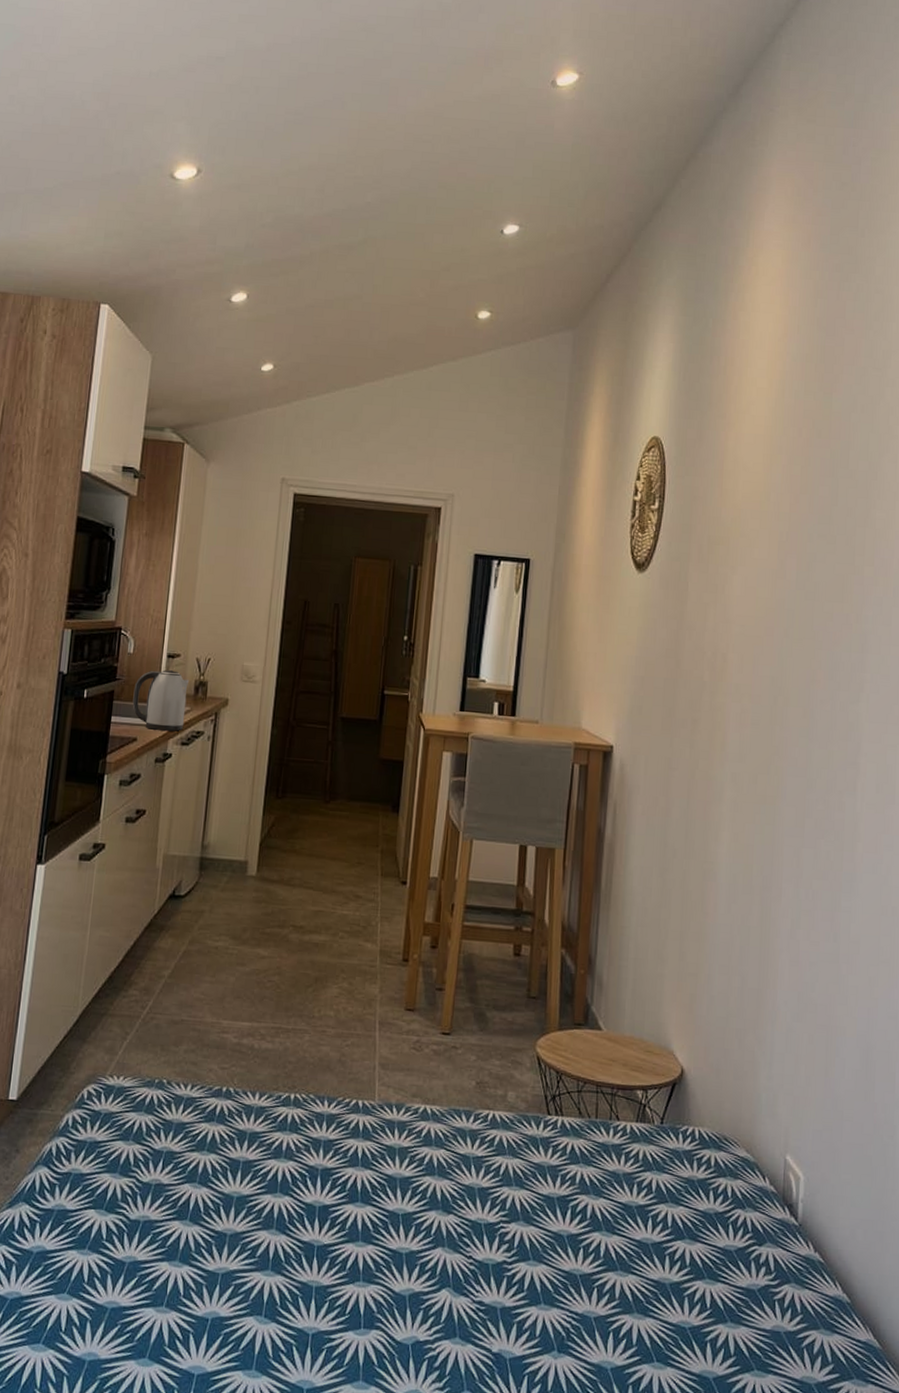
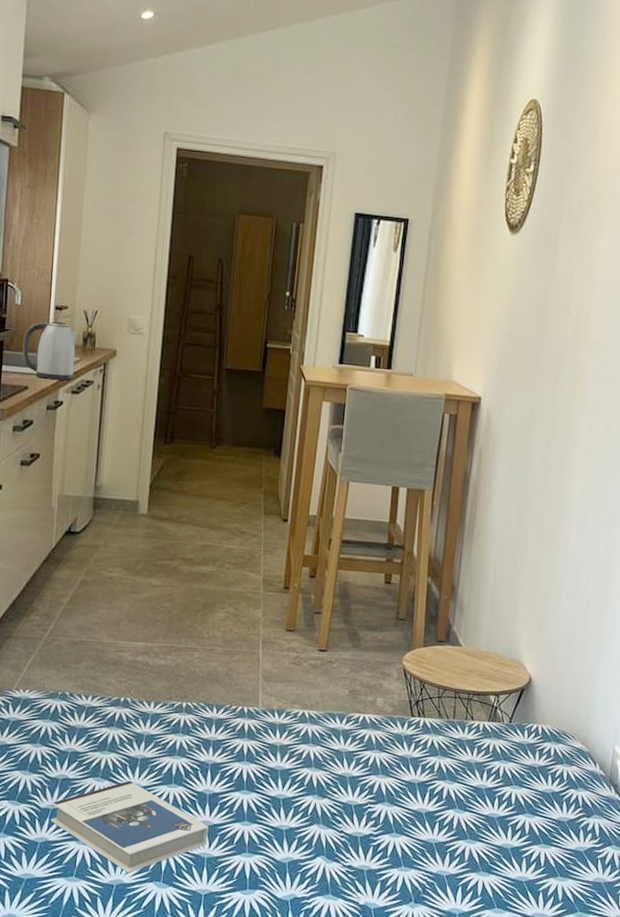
hardback book: none [140,1187,318,1304] -> present [50,780,209,873]

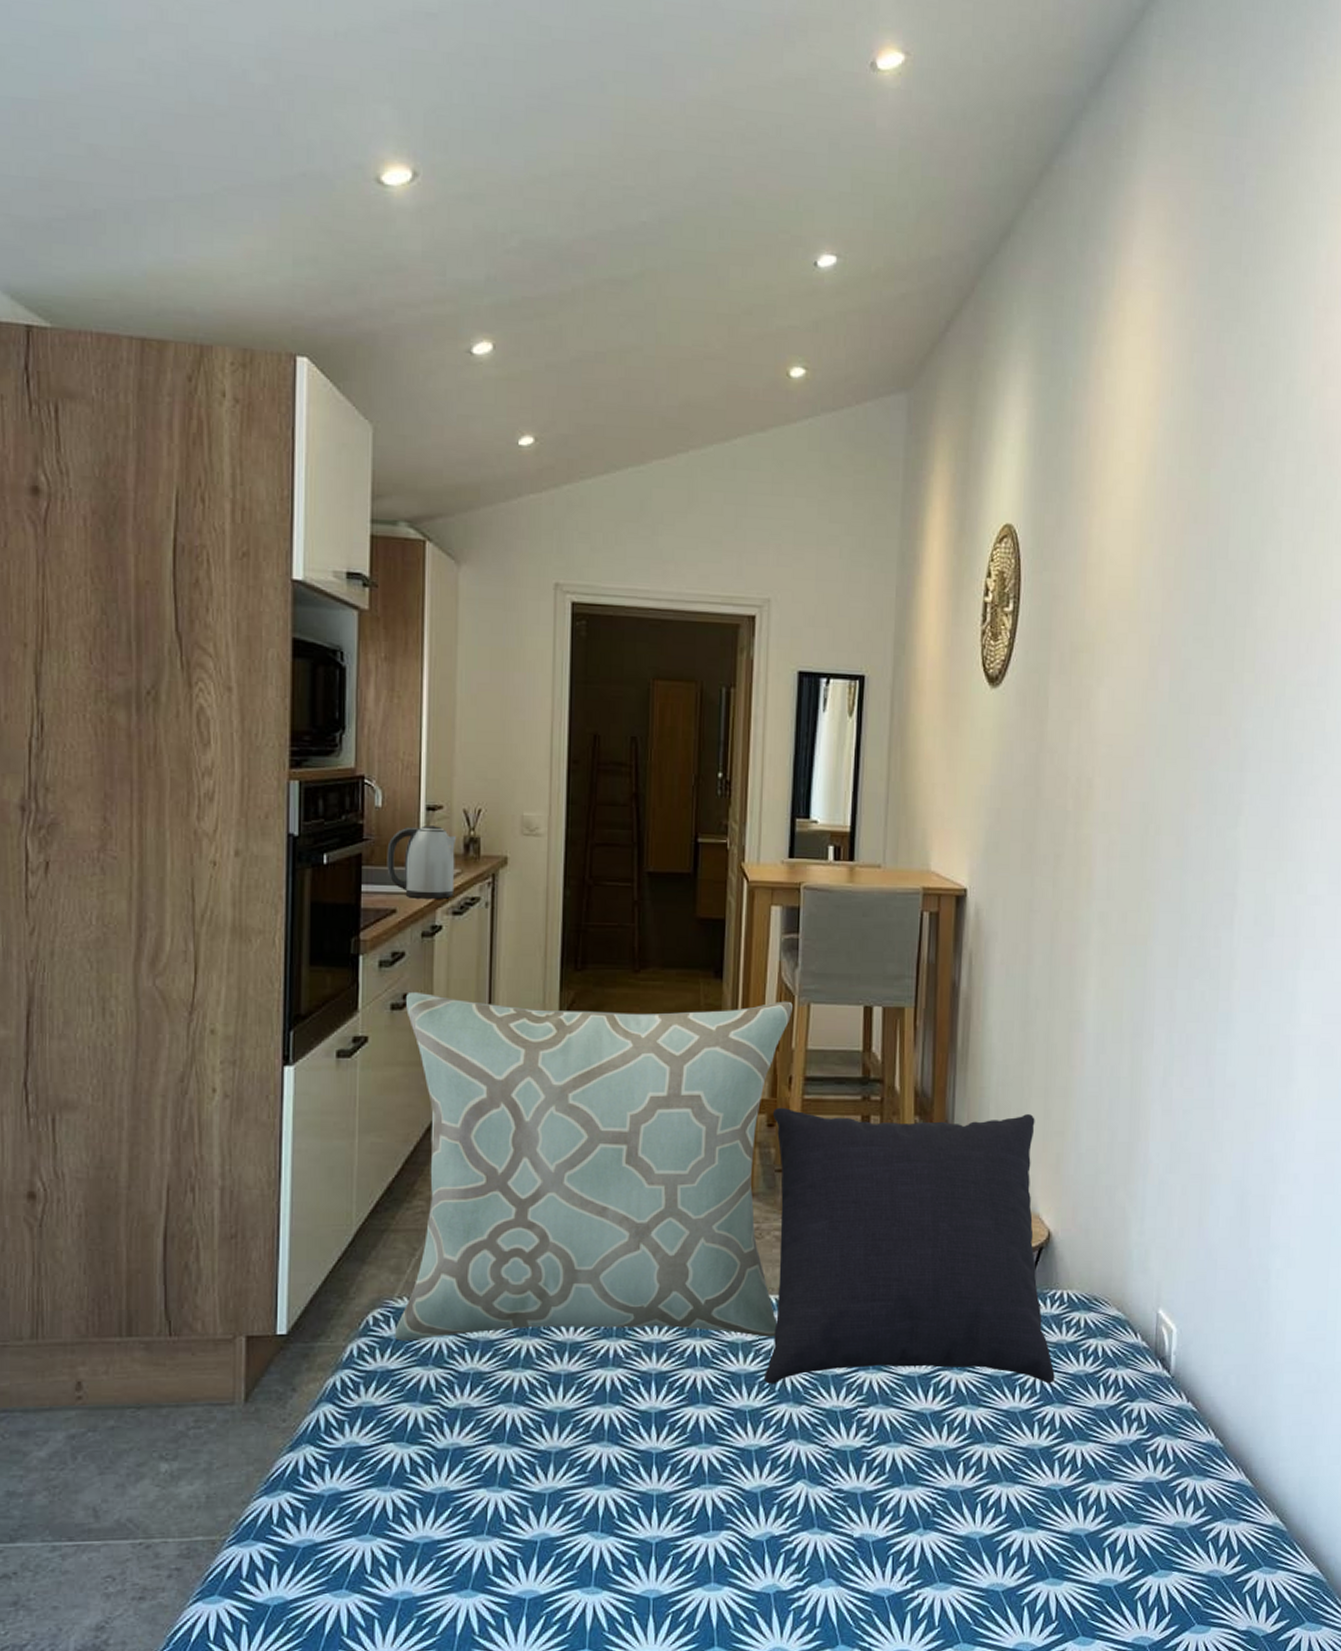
pillow: none [12,452,335,743] -> present [395,991,793,1341]
hardback book: present [50,780,209,873] -> none [451,1403,656,1523]
cushion: none [296,562,528,798] -> present [764,1107,1055,1384]

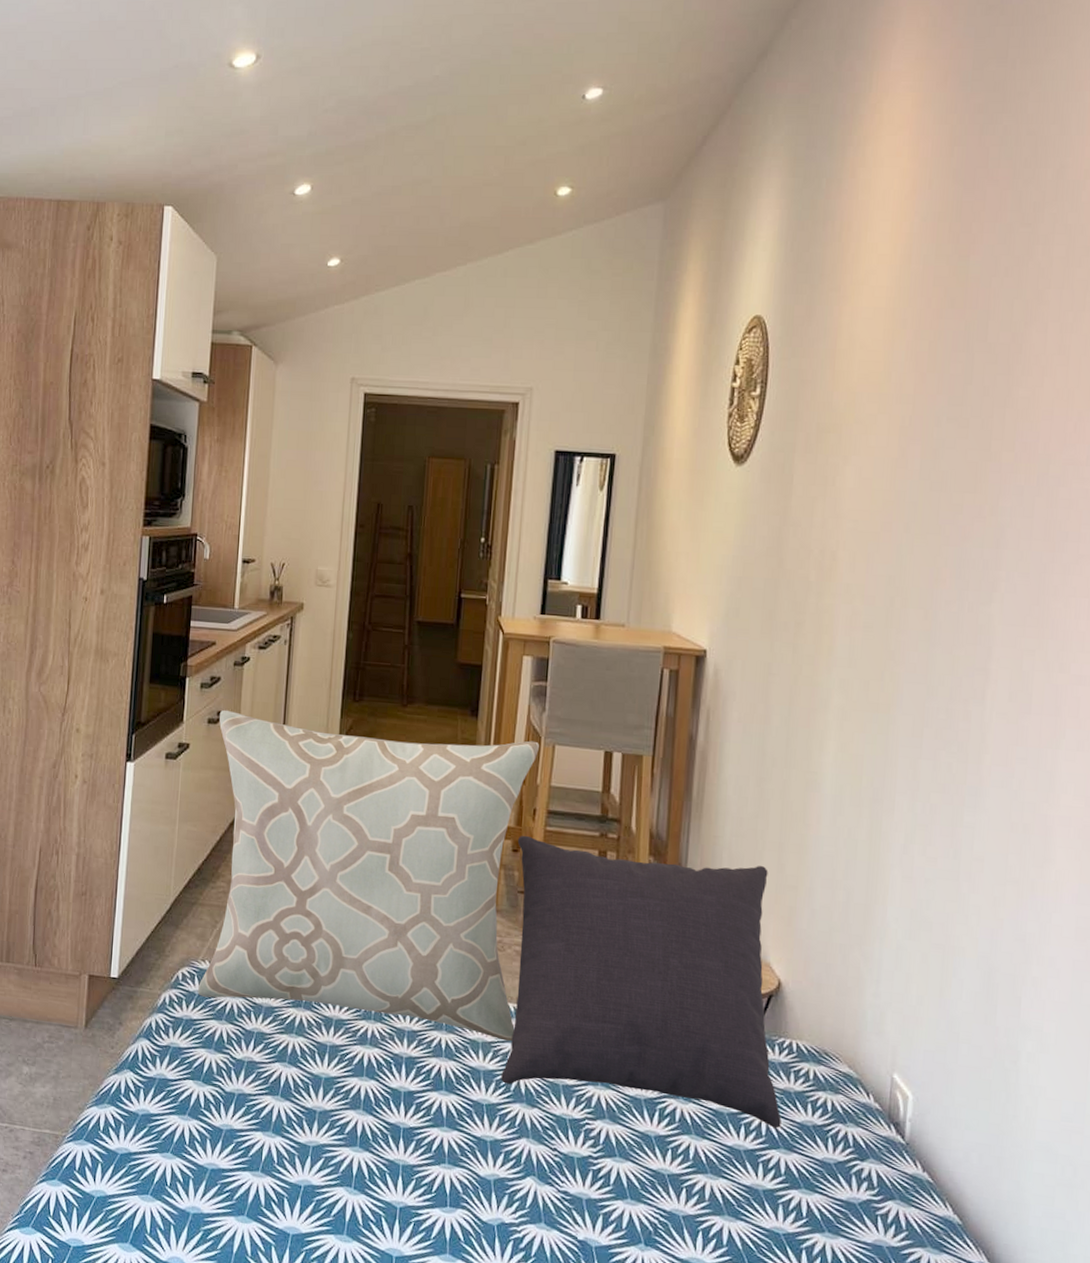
kettle: present [387,825,457,899] -> none [210,575,265,636]

